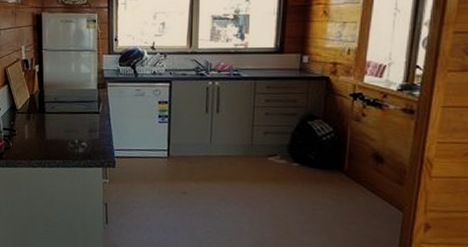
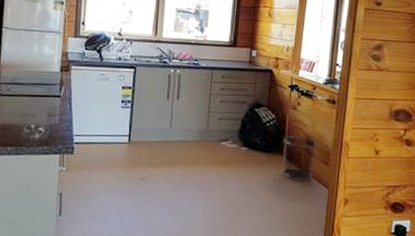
waste bin: none [342,150,388,202] -> present [282,135,317,181]

